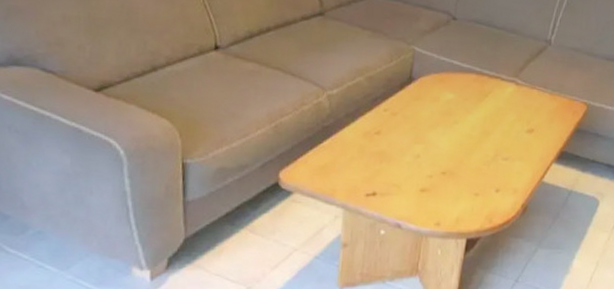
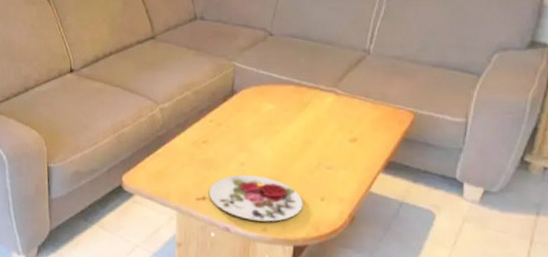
plate: none [379,168,478,216] -> present [208,175,303,222]

